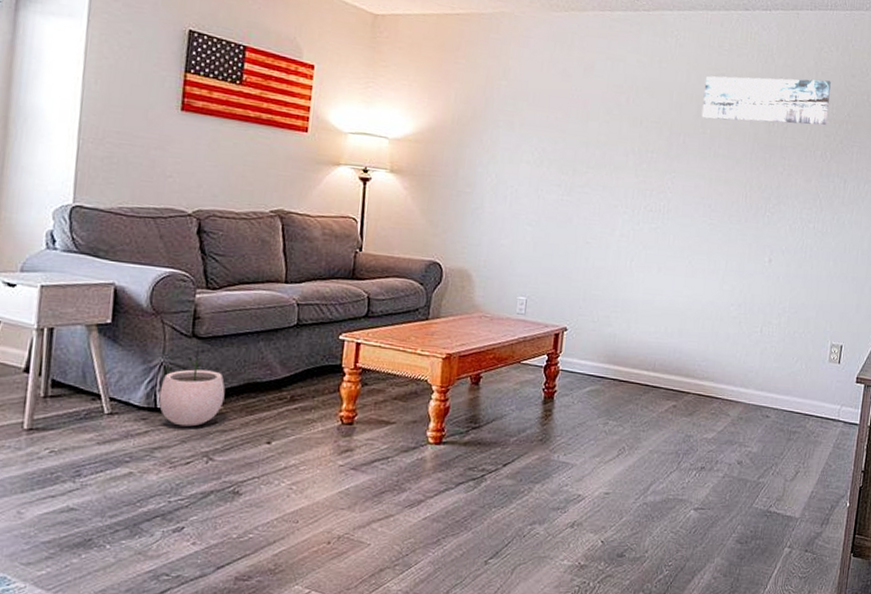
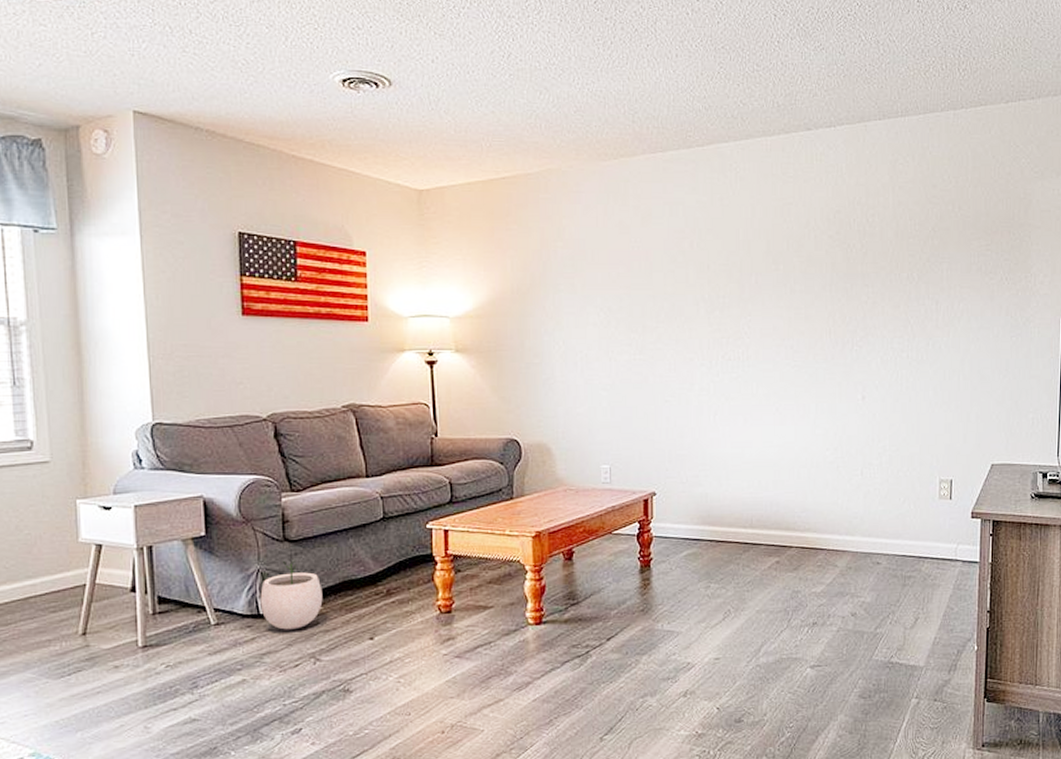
wall art: present [701,76,831,125] -> none [772,195,910,254]

